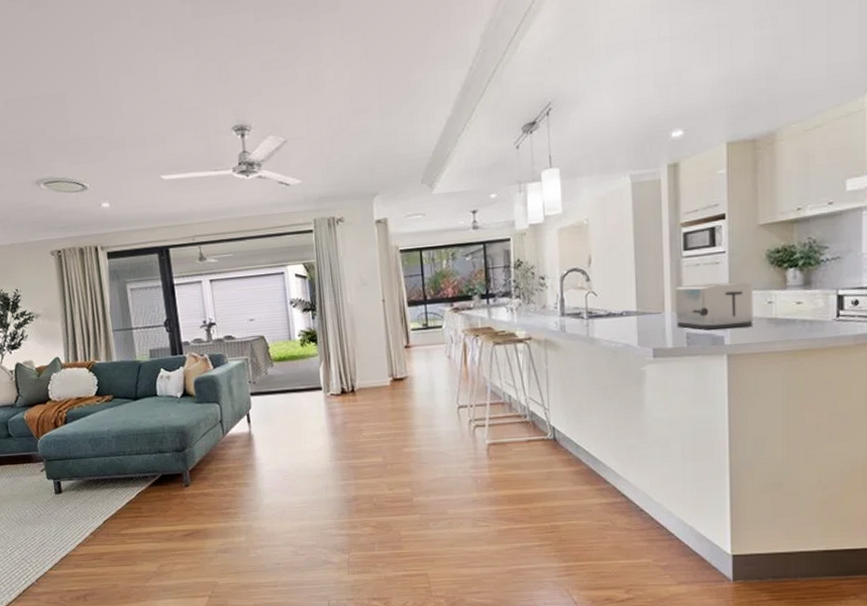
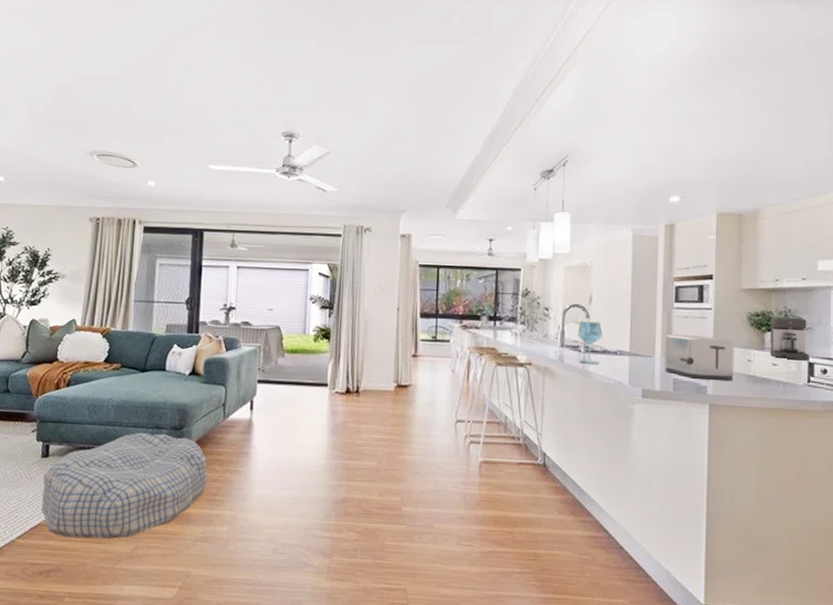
dog bed: none [61,457,218,564] -> present [41,432,208,539]
wine glass: none [578,284,606,331] -> present [577,321,603,364]
coffee maker: none [793,247,838,297] -> present [770,317,809,361]

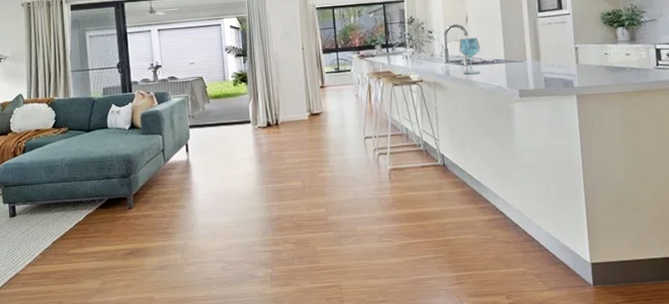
dog bed: present [41,432,208,539] -> none [14,182,158,283]
toaster: present [664,334,735,381] -> none [533,37,595,76]
coffee maker: present [770,317,809,361] -> none [621,12,656,49]

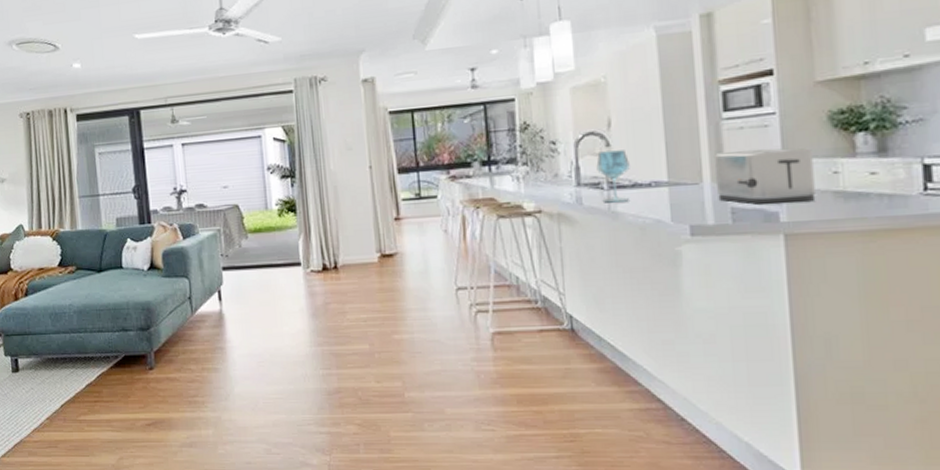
toaster: none [533,37,595,76] -> present [713,147,815,206]

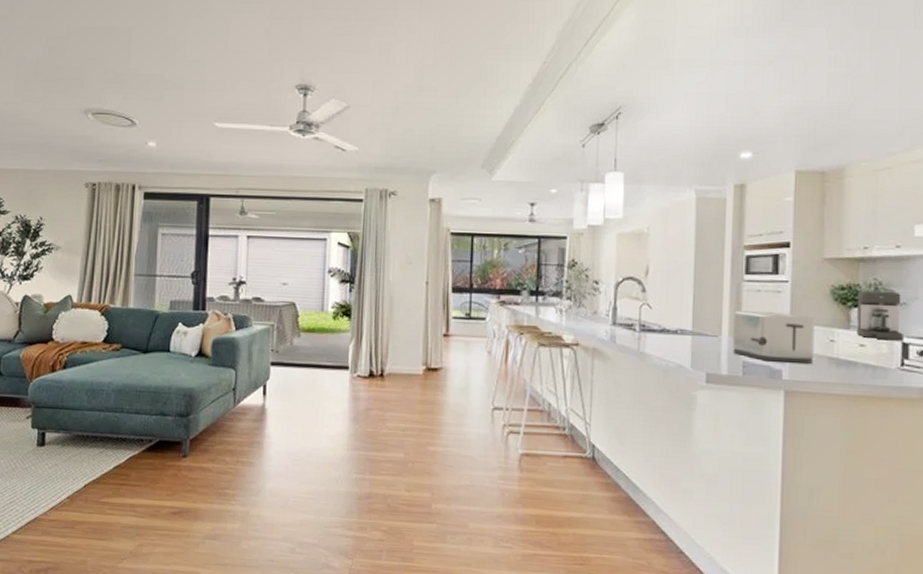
wine glass: present [596,150,630,203] -> none [631,296,661,345]
coffee maker: none [862,107,924,166] -> present [857,290,903,341]

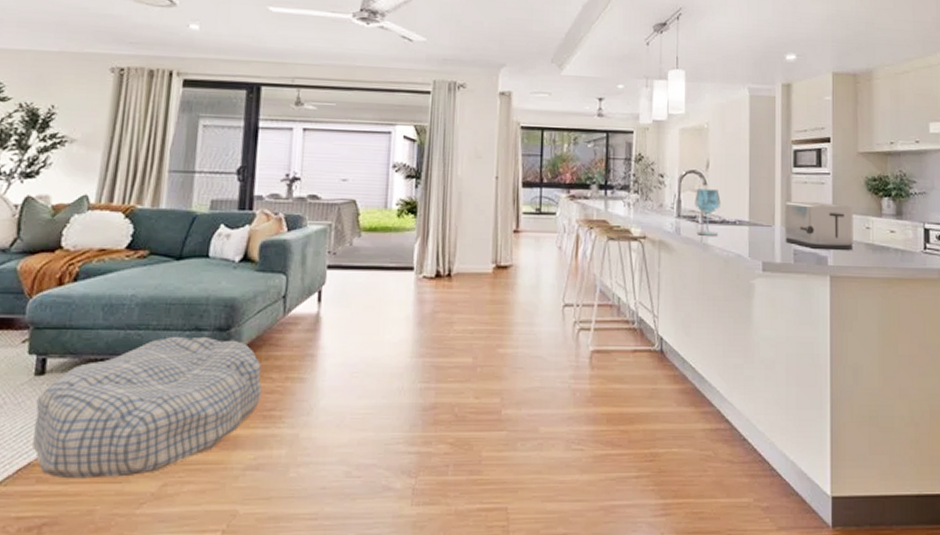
dog bed: none [38,419,217,536] -> present [32,336,263,479]
wine glass: none [631,296,661,345] -> present [694,189,721,236]
coffee maker: present [857,290,903,341] -> none [887,181,925,227]

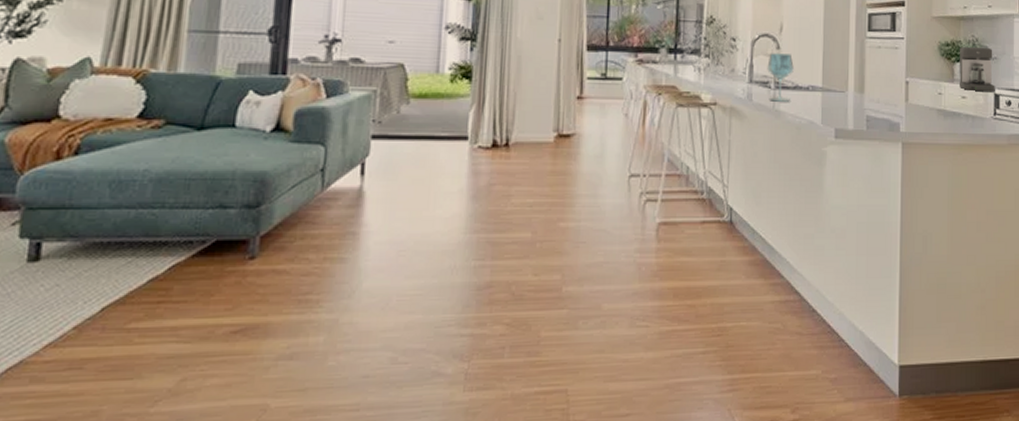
dog bed: present [32,336,263,479] -> none [25,214,297,377]
toaster: present [784,201,853,250] -> none [857,66,926,116]
coffee maker: none [887,181,925,227] -> present [960,46,995,92]

